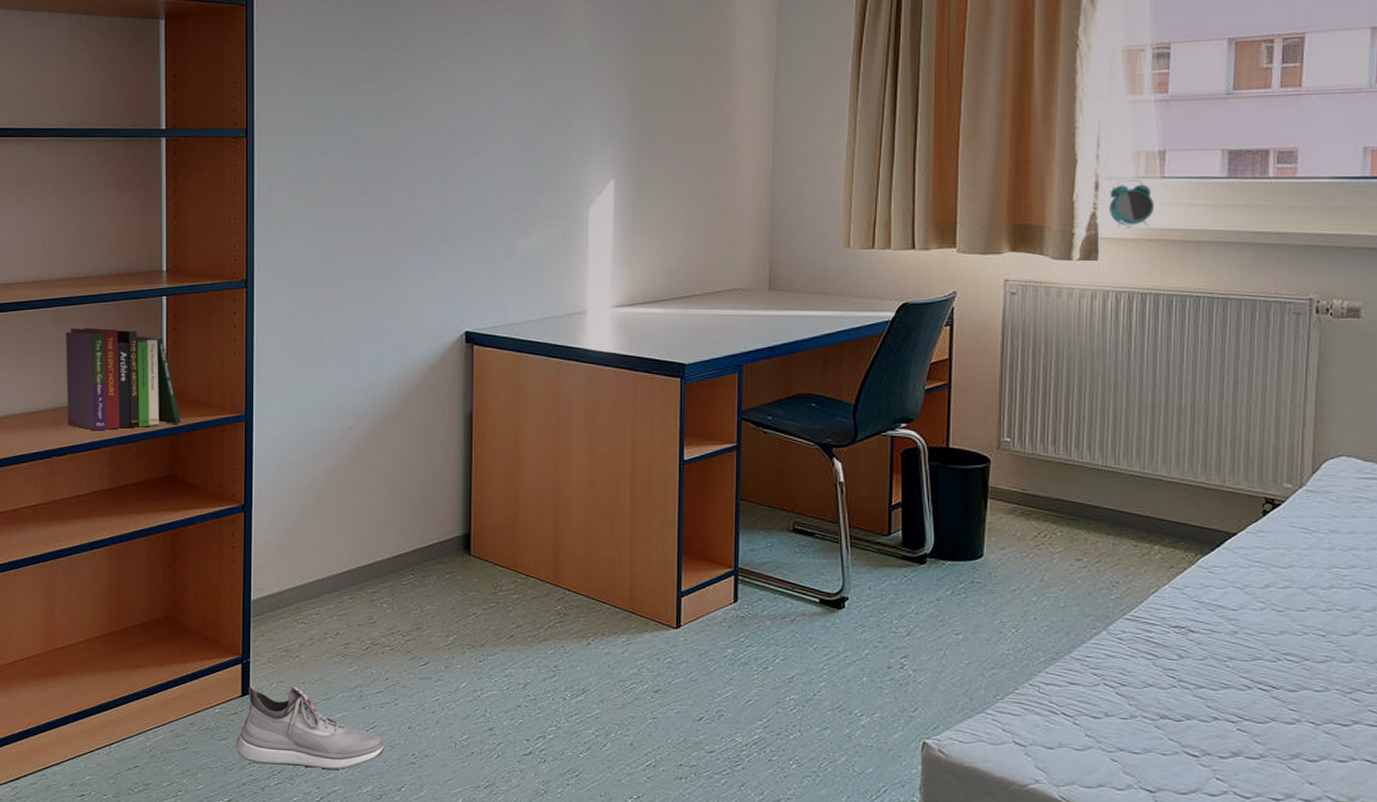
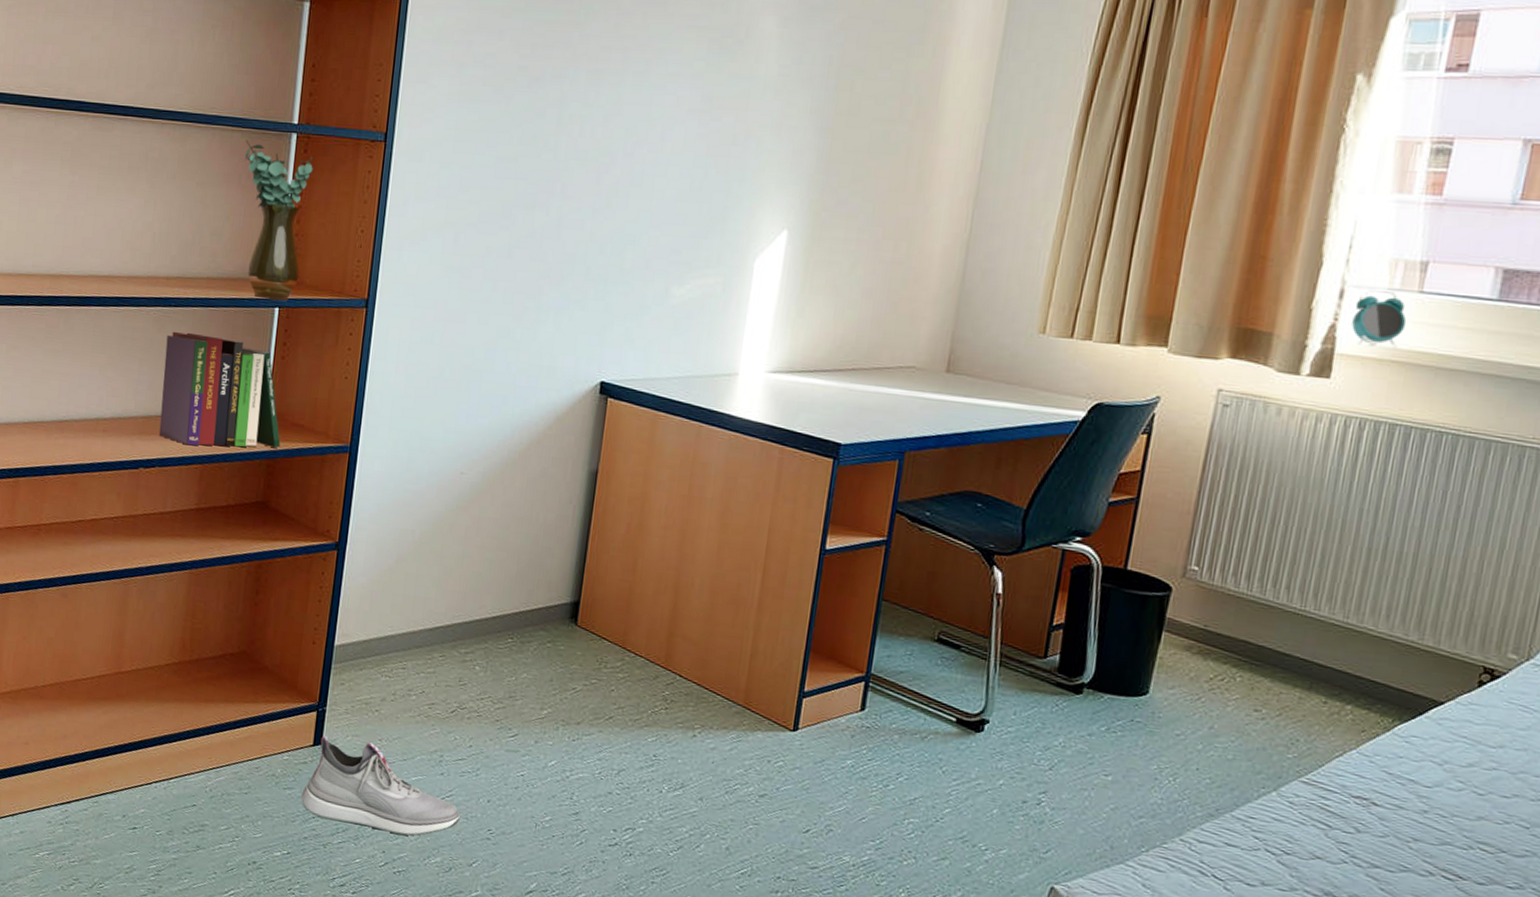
vase: none [120,147,184,291] -> present [245,140,313,302]

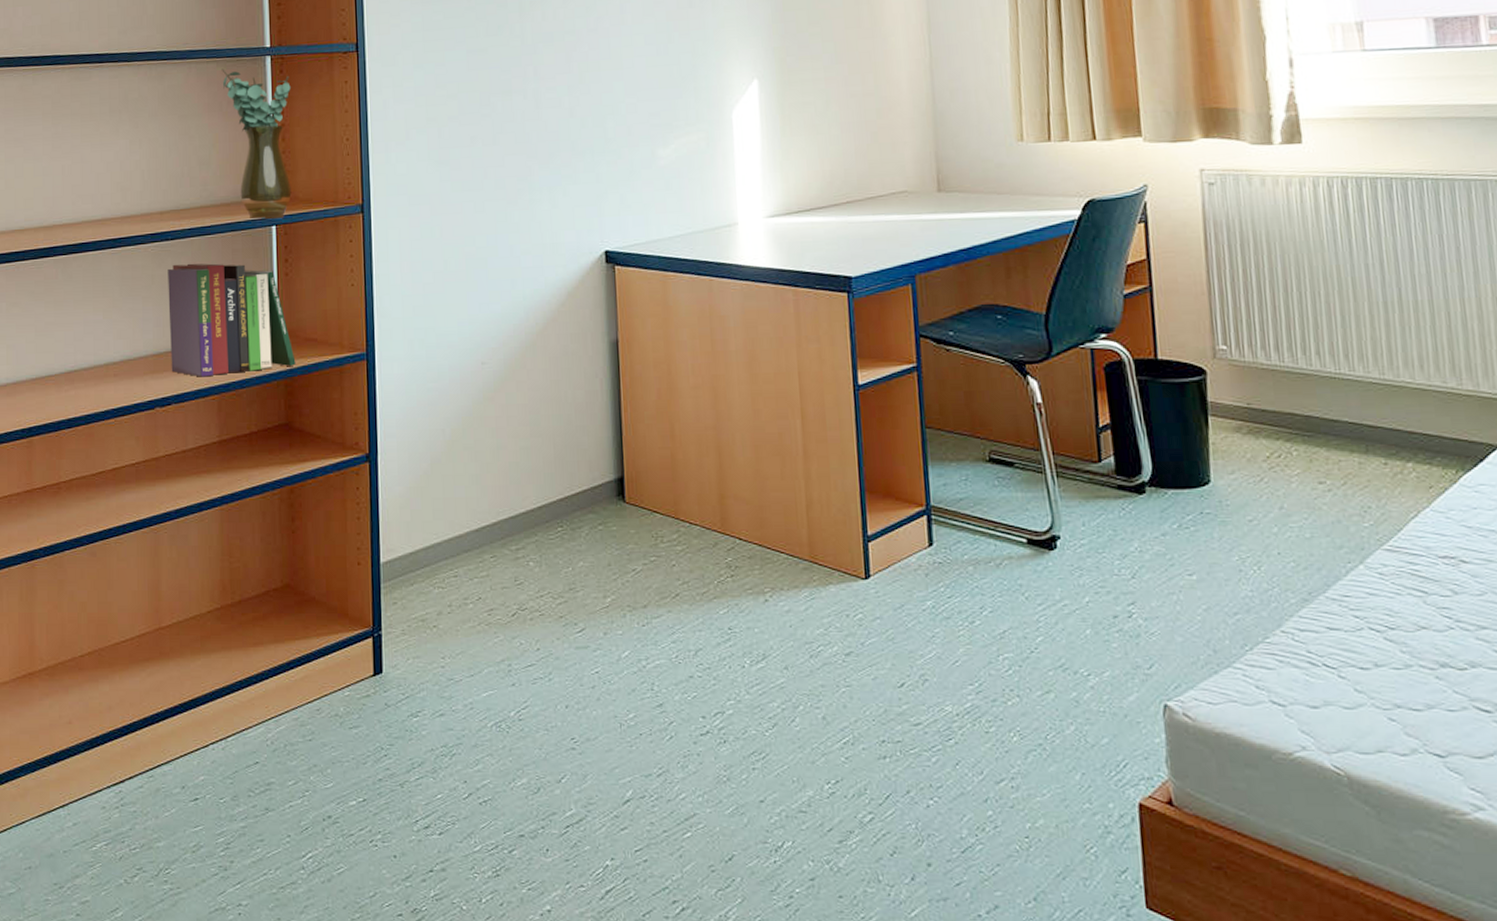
athletic shoe: present [301,735,461,836] -> none [369,662,541,759]
alarm clock: present [1351,289,1407,348] -> none [1306,53,1359,108]

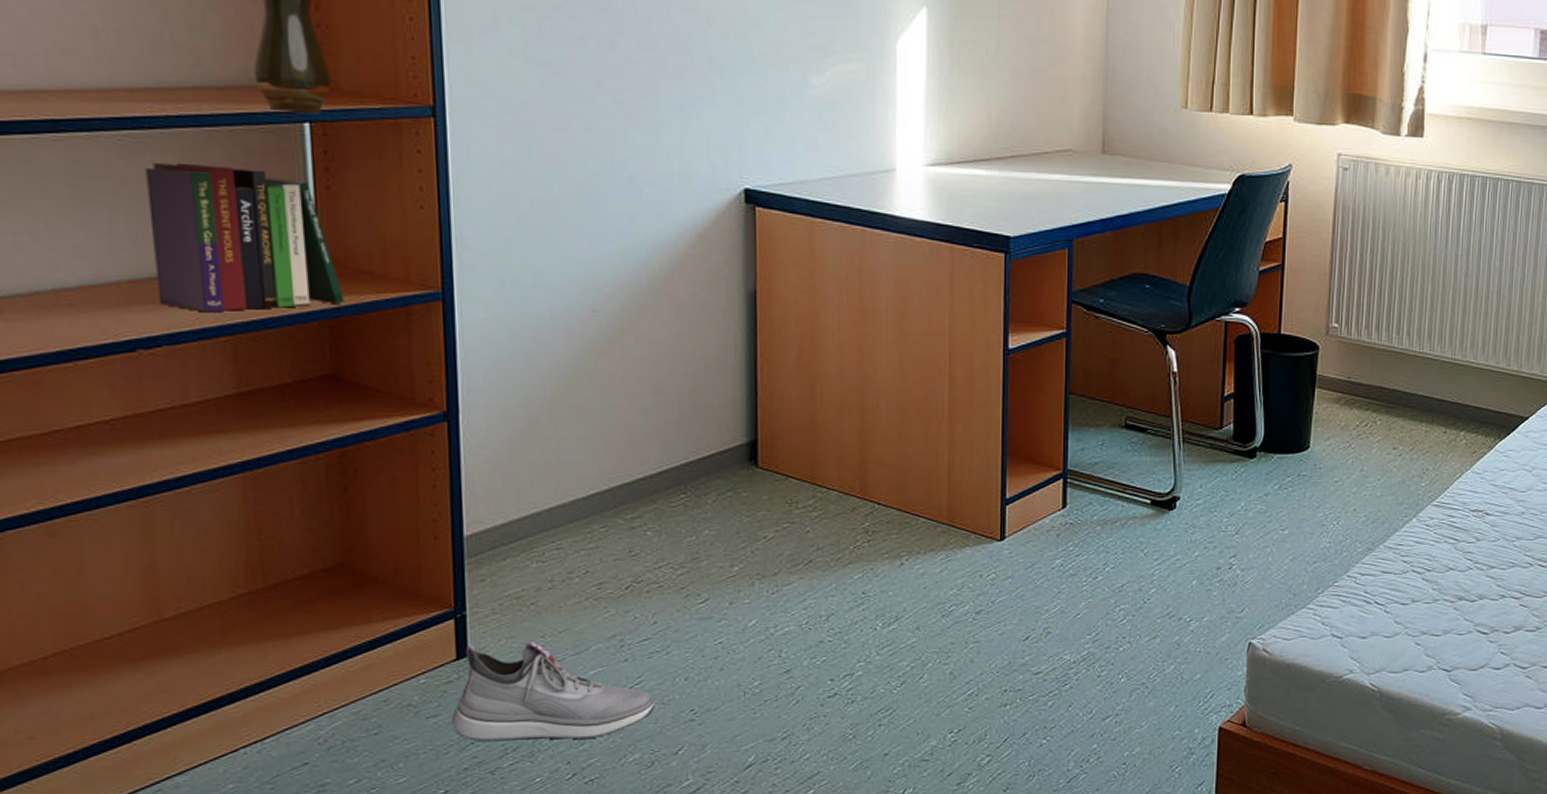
athletic shoe: none [369,662,541,759] -> present [452,642,656,742]

